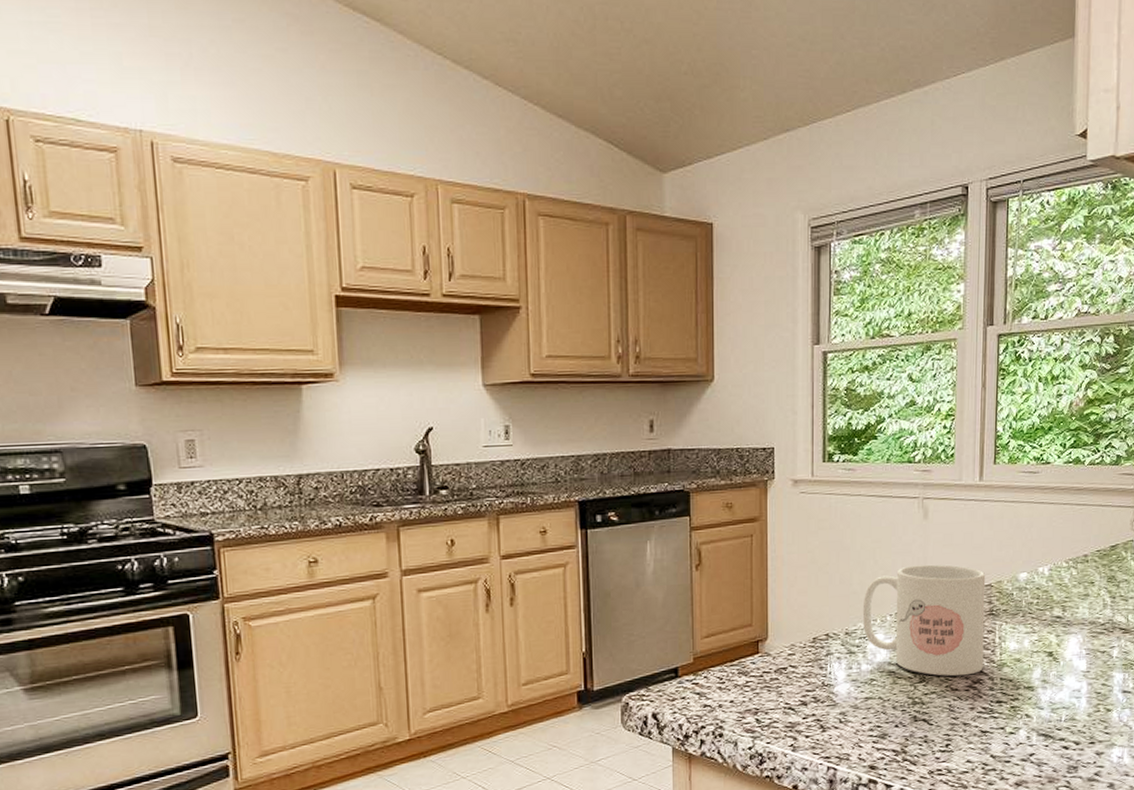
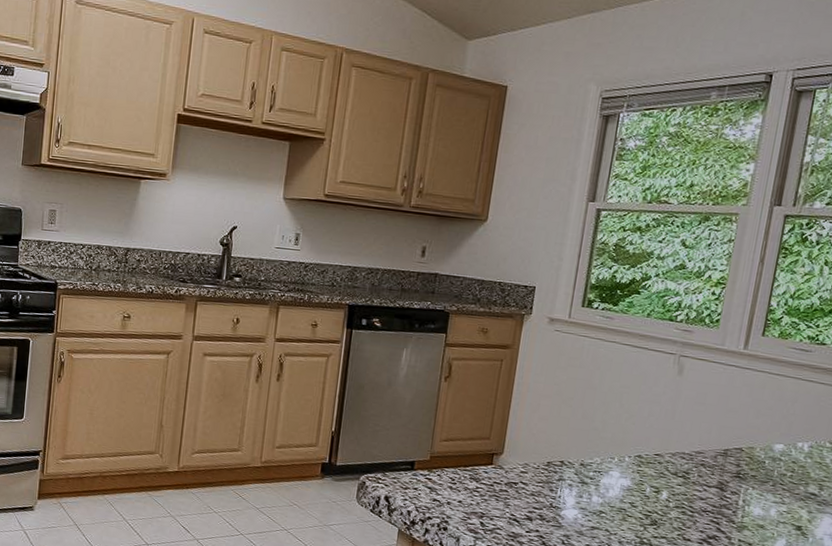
mug: present [862,564,986,677] -> none [599,415,738,530]

